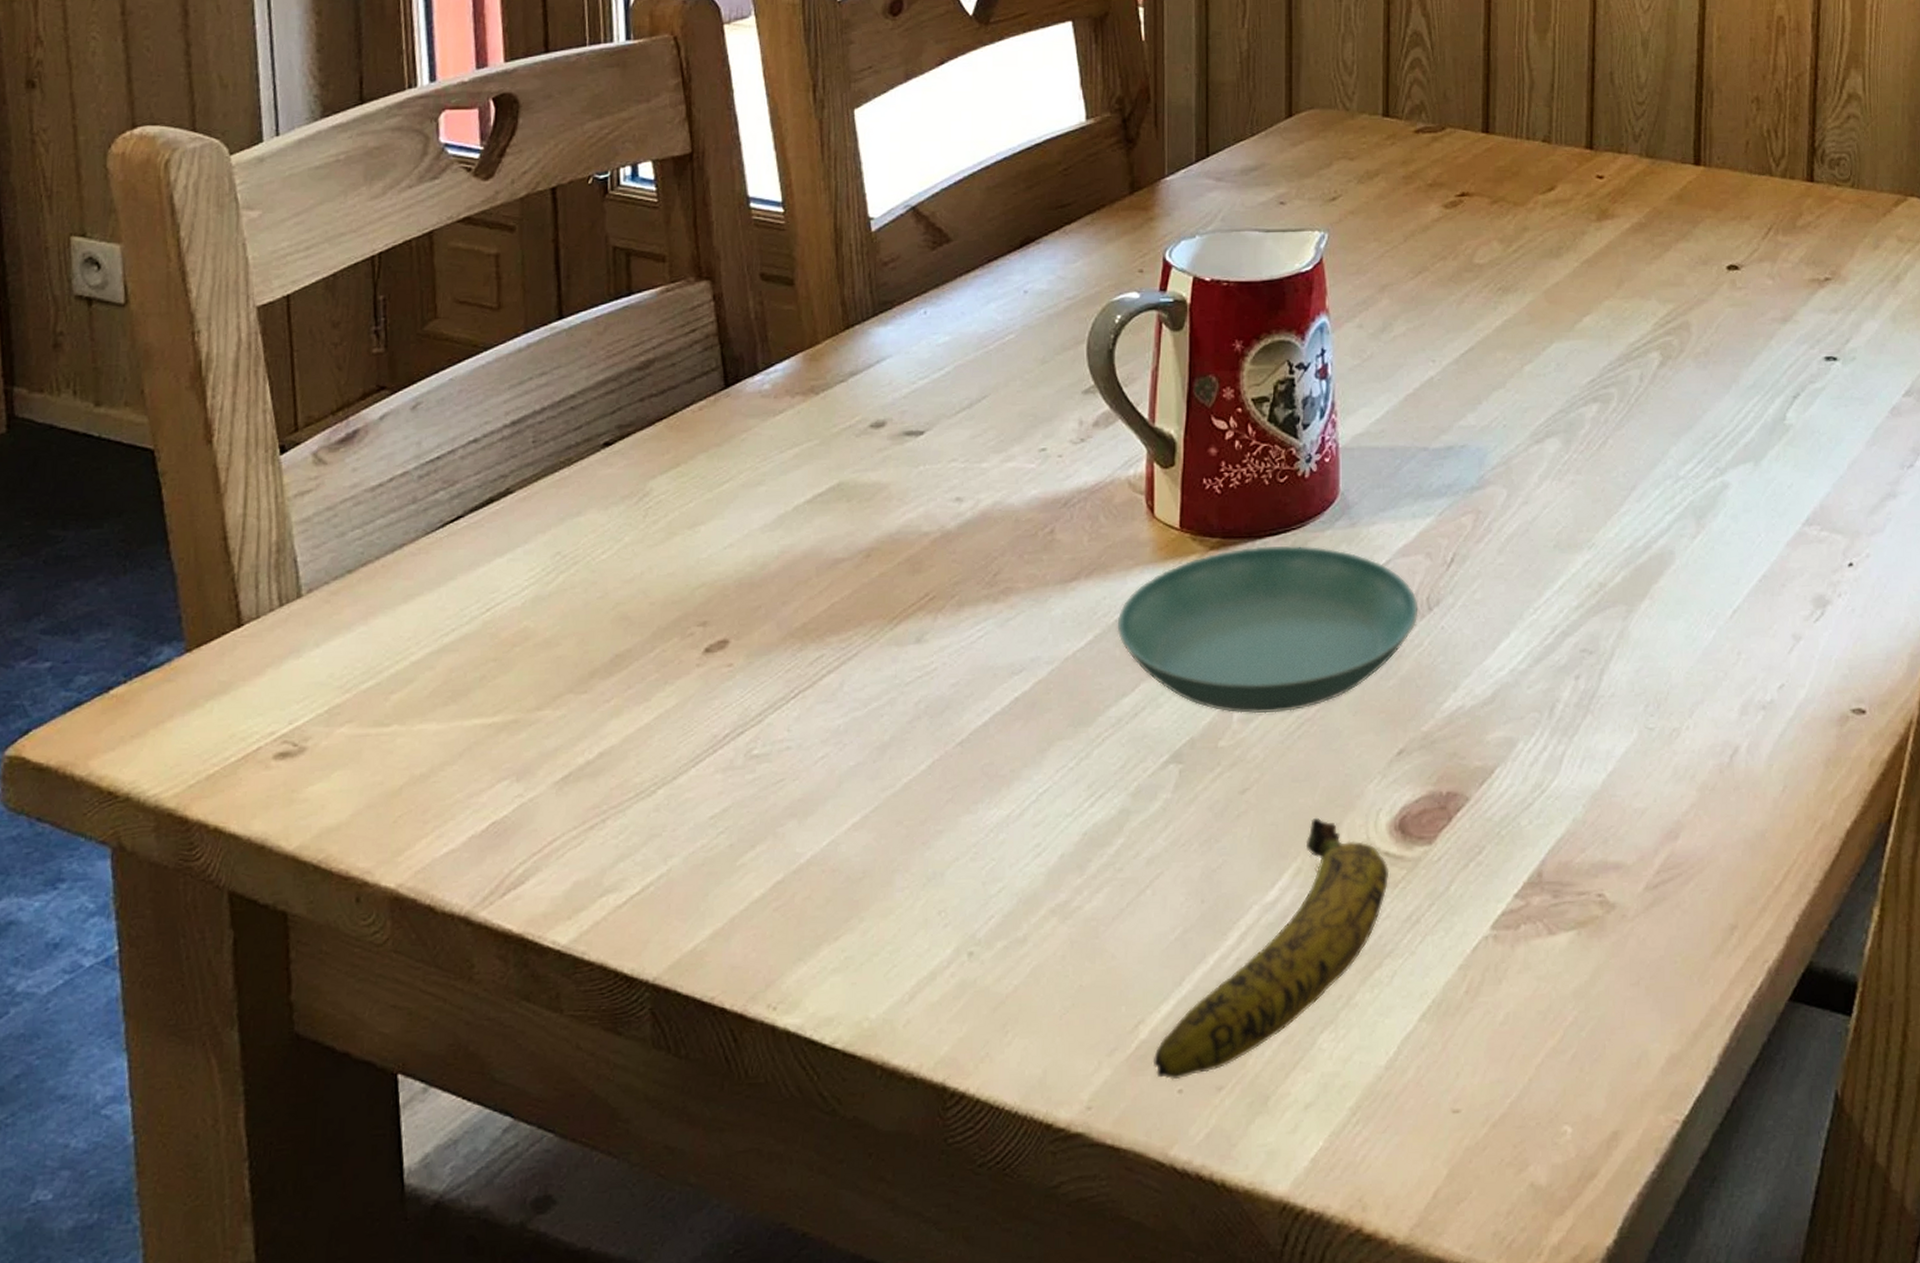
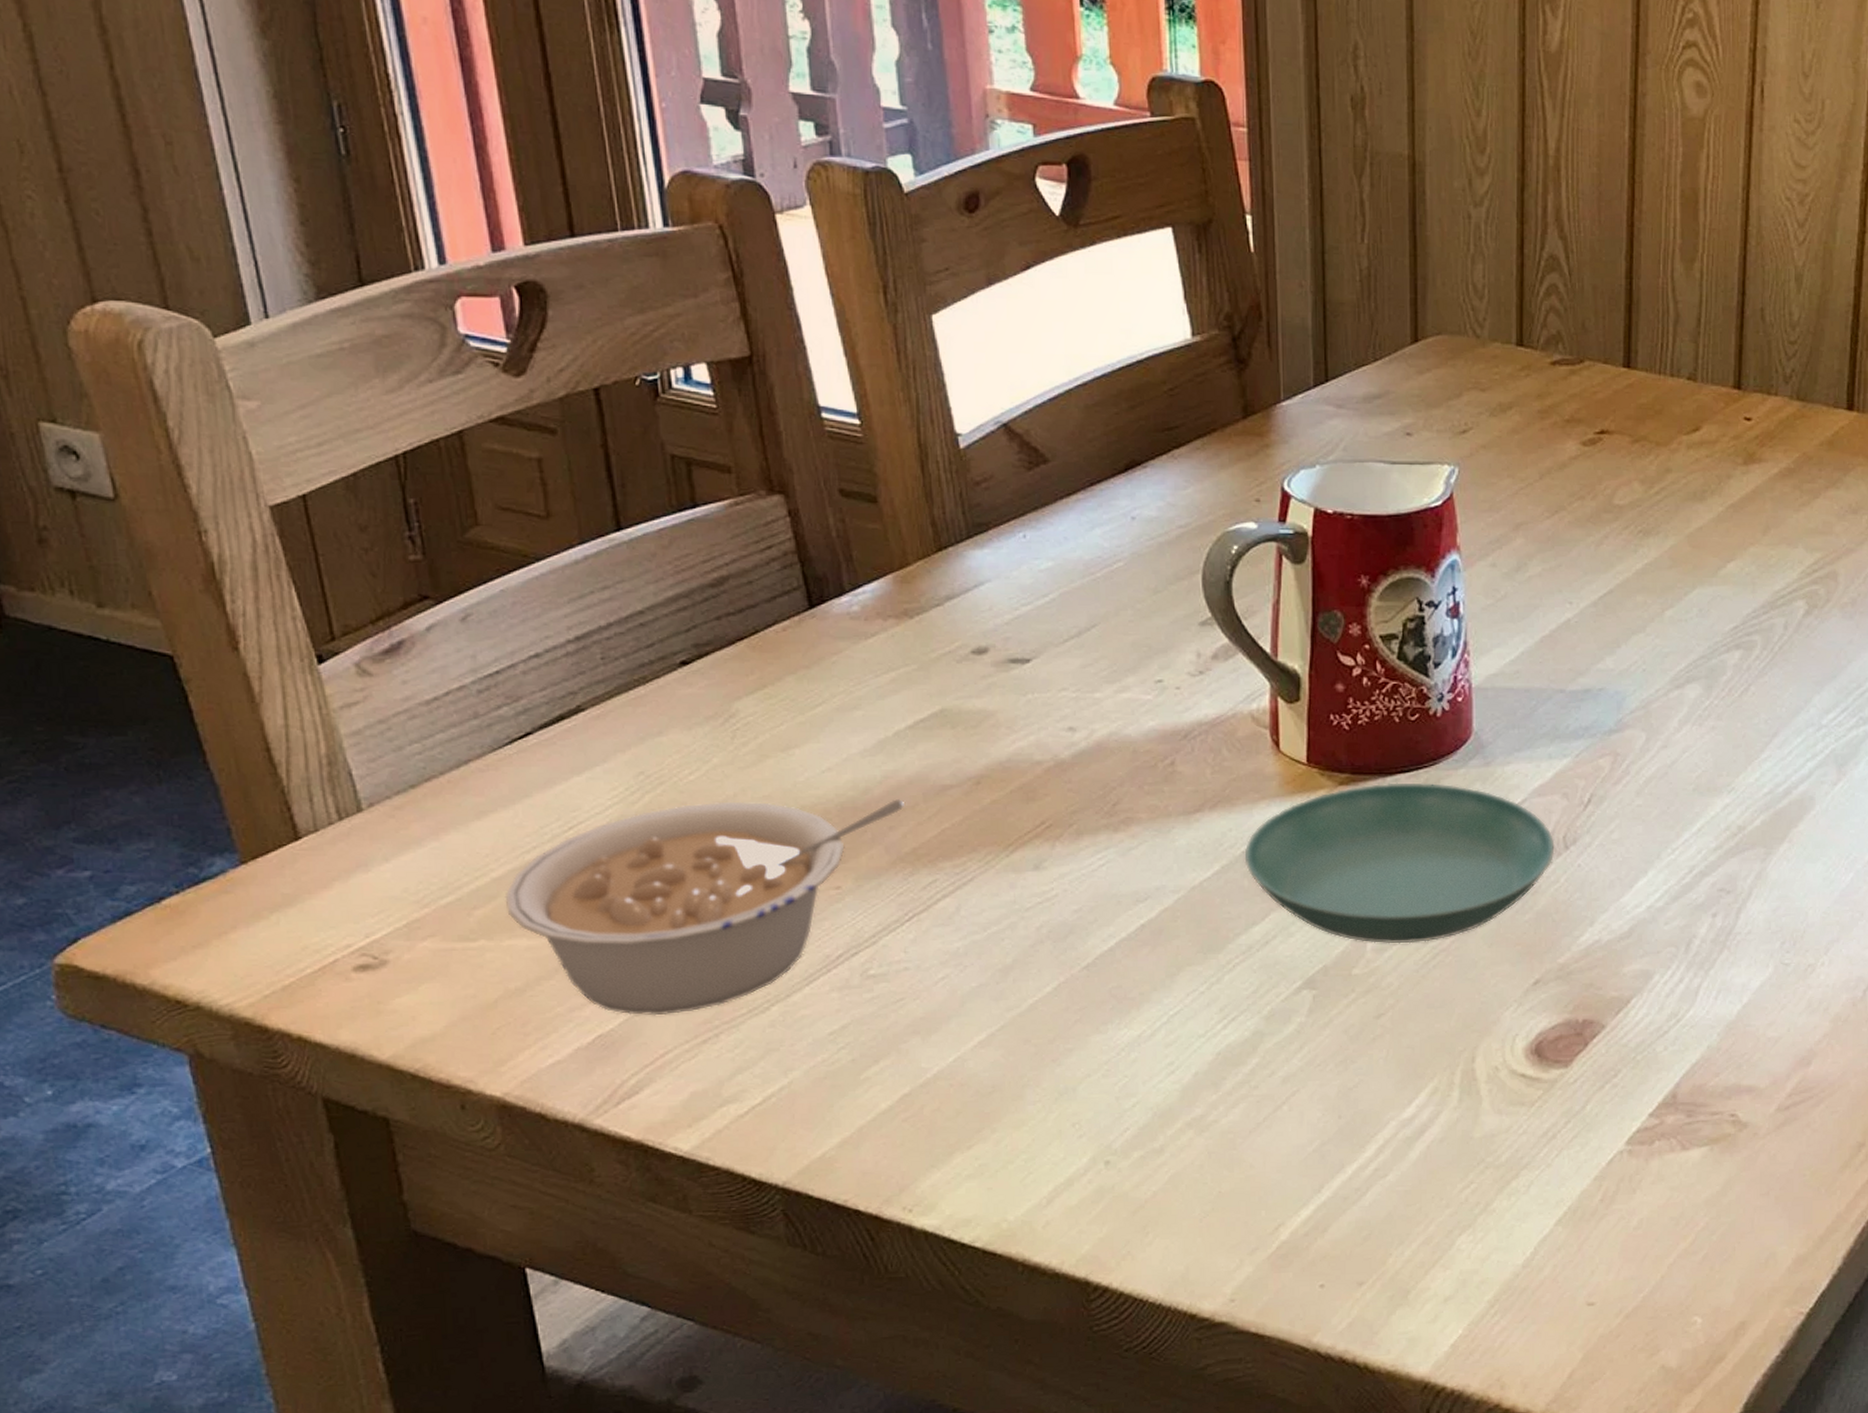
legume: none [420,574,798,801] -> present [504,799,904,1016]
banana: present [1152,817,1390,1080] -> none [1294,1041,1526,1276]

